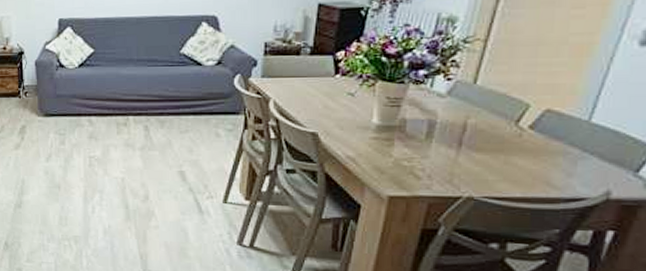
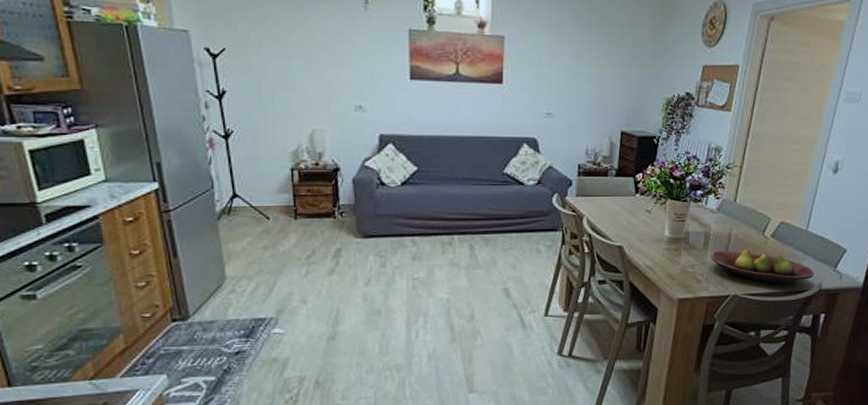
fruit bowl: none [436,142,600,190] -> present [711,249,815,285]

